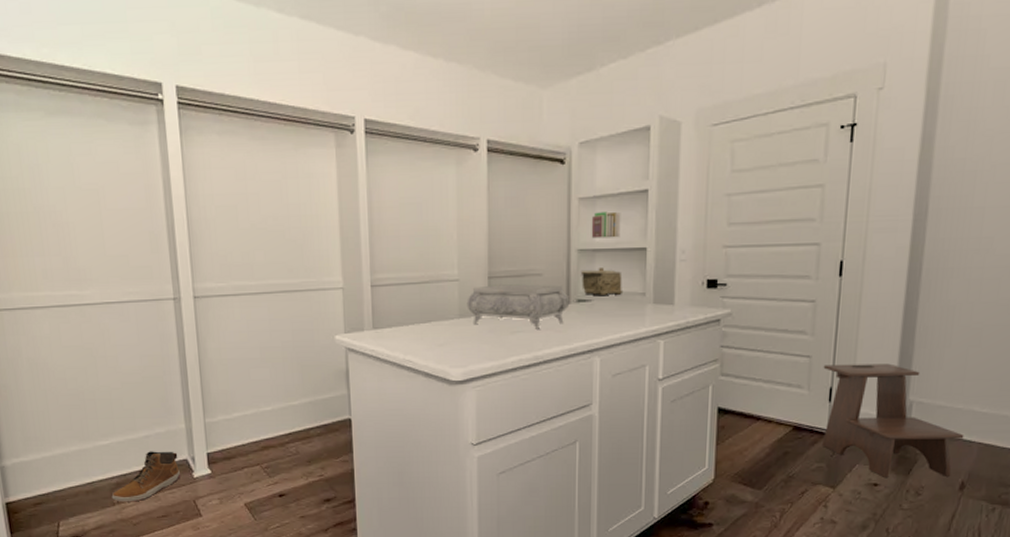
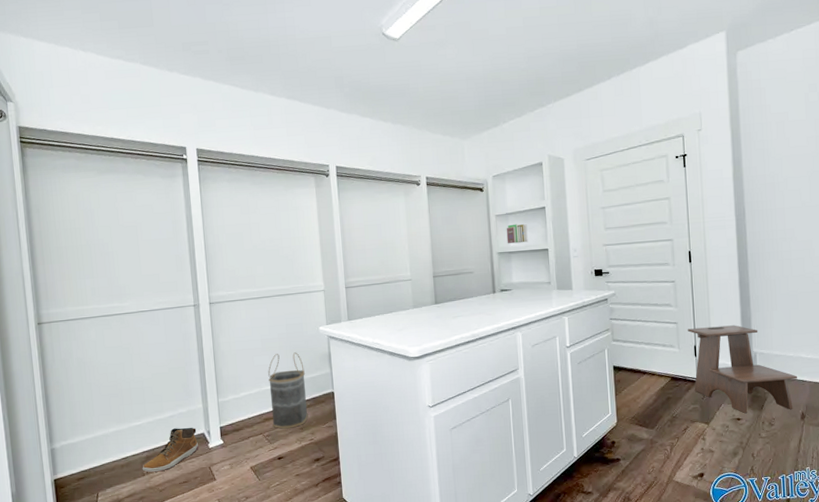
basket: none [268,366,318,461] -> present [268,352,308,429]
jewelry box: present [466,284,570,329] -> none [418,279,495,314]
decorative box: present [582,268,622,297] -> none [502,265,533,286]

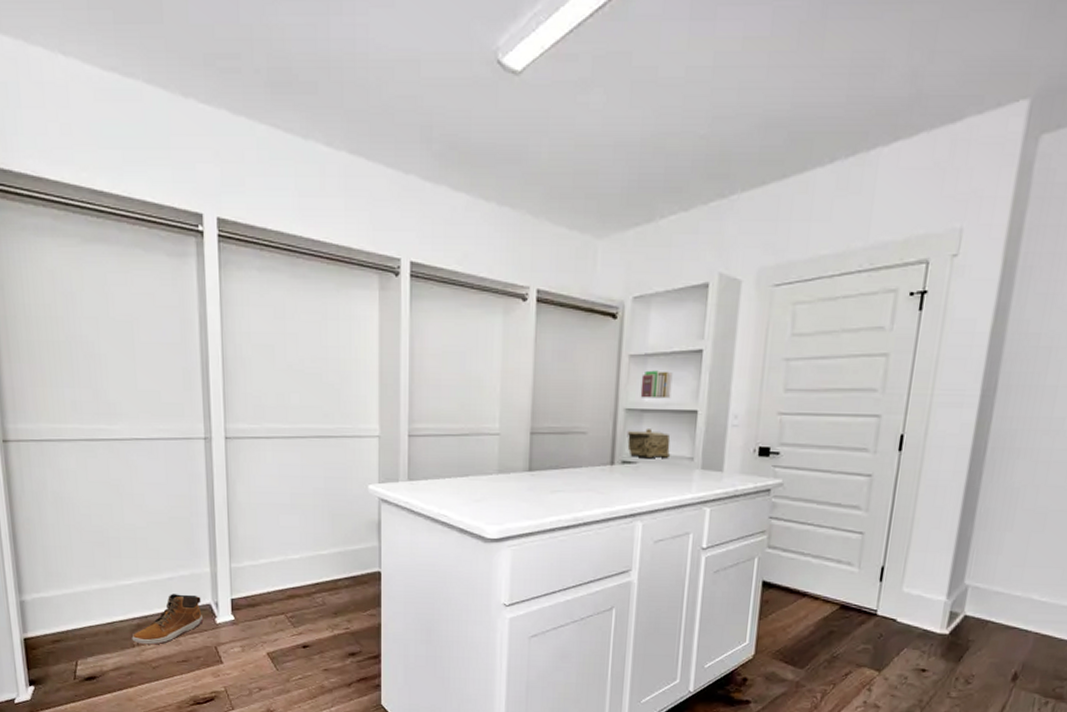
basket: present [268,352,308,429] -> none [297,514,345,611]
decorative box: none [502,265,533,286] -> present [628,429,670,459]
step stool: present [687,325,798,413] -> none [869,542,1021,667]

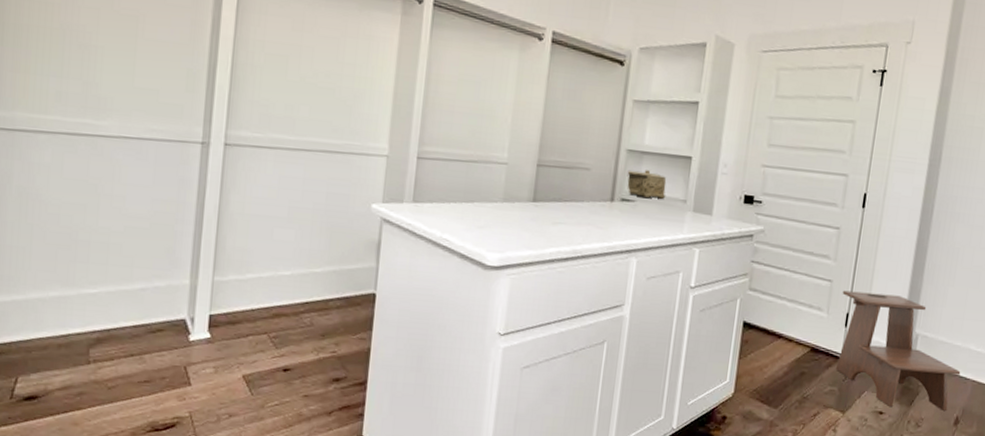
boot: present [131,594,204,645] -> none [88,306,176,362]
books: present [640,370,673,399] -> none [641,116,672,144]
step stool: none [869,542,1021,667] -> present [835,290,961,412]

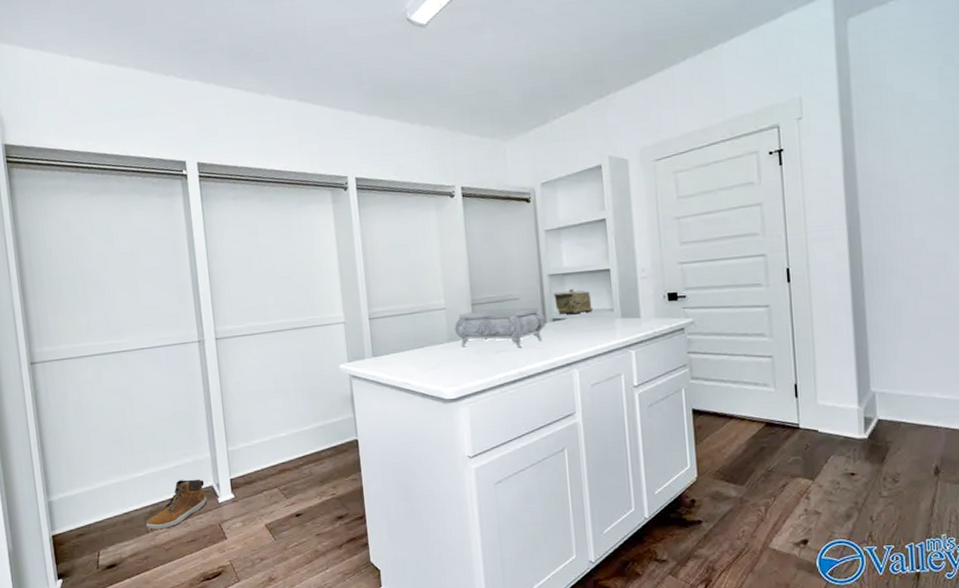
boot: none [88,306,176,362] -> present [146,479,208,530]
jewelry box: none [512,172,614,223] -> present [454,306,546,348]
step stool: present [835,290,961,412] -> none [785,358,930,467]

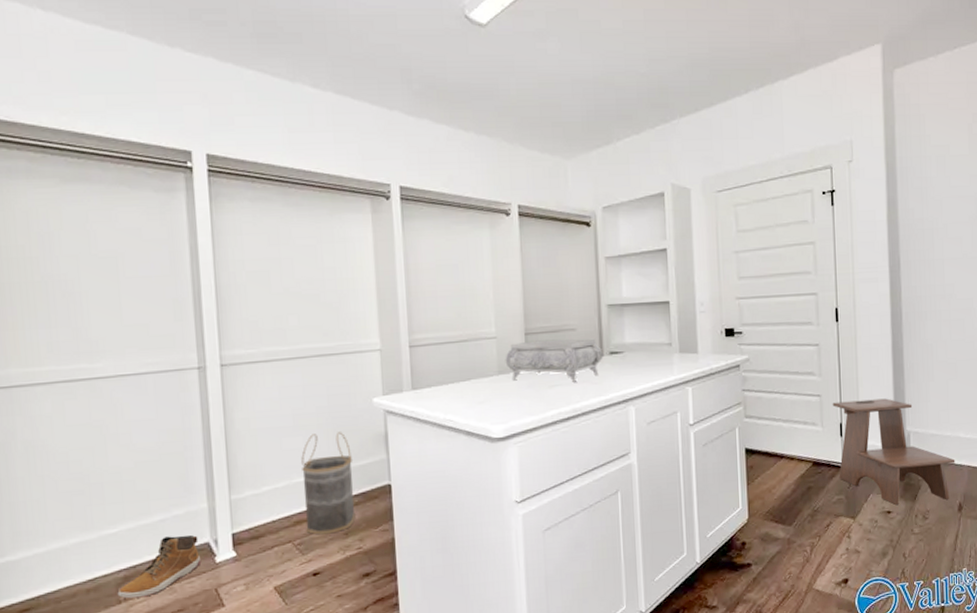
basket: none [282,394,329,482] -> present [301,432,356,535]
decorative box: present [554,289,592,315] -> none [612,321,651,348]
step stool: none [785,358,930,467] -> present [832,398,955,505]

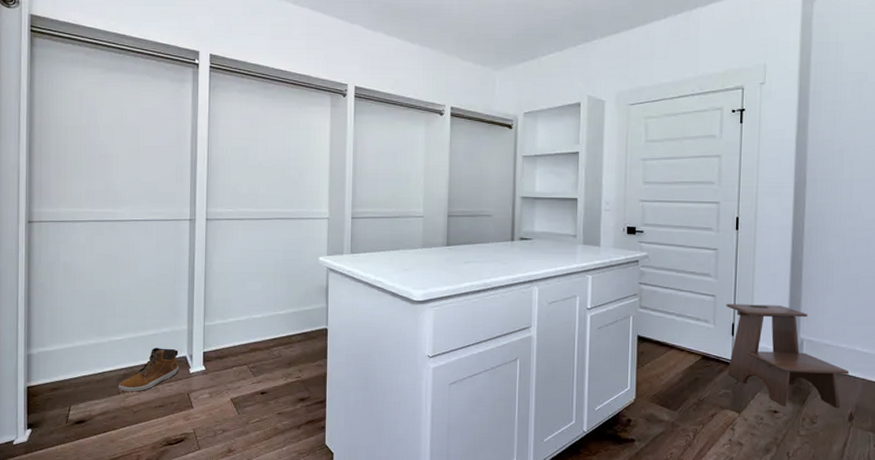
basket: present [301,432,356,535] -> none [259,281,299,362]
jewelry box: present [505,338,603,382] -> none [429,222,514,261]

